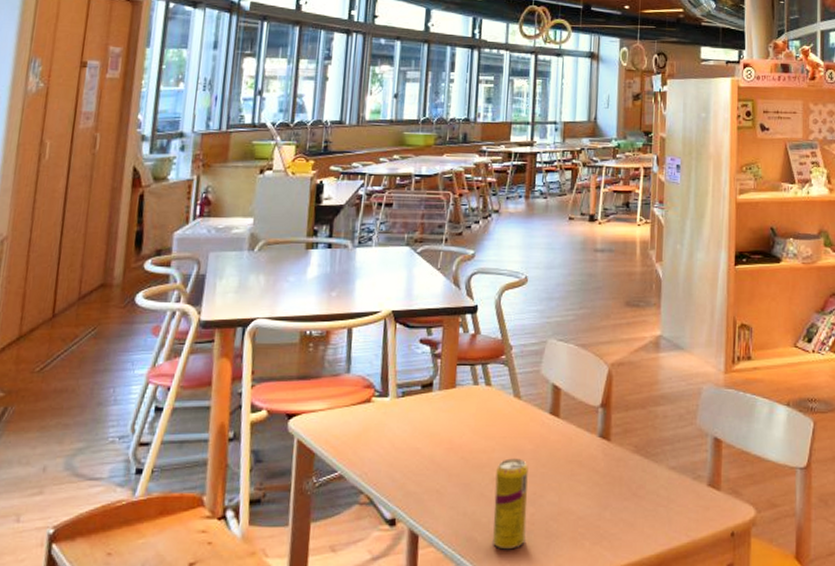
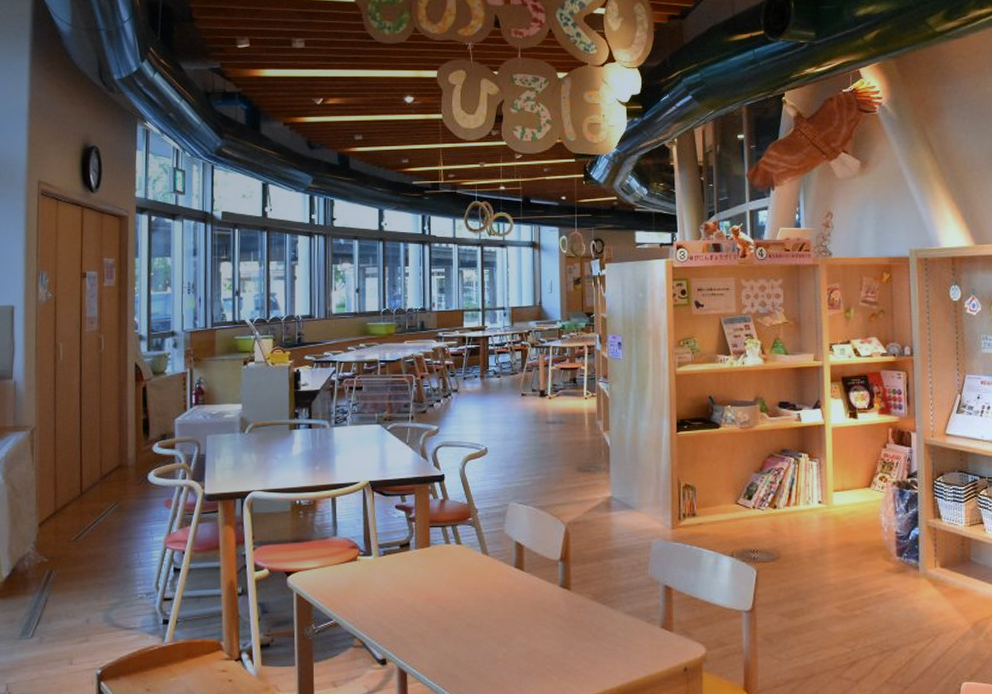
beverage can: present [493,458,528,550] -> none [471,606,500,684]

